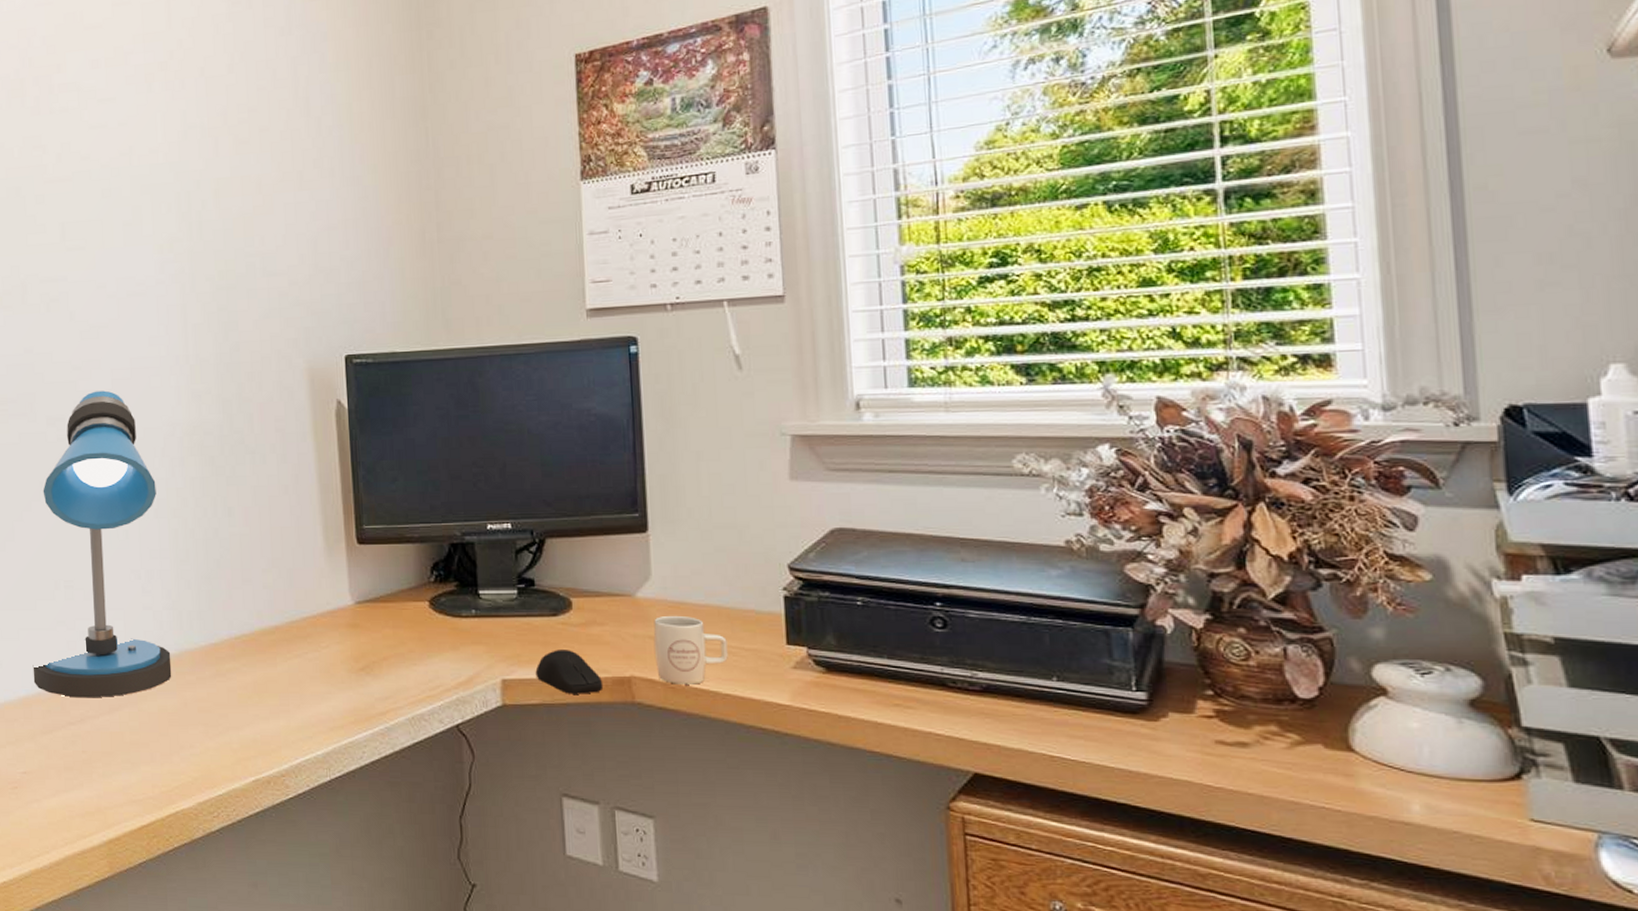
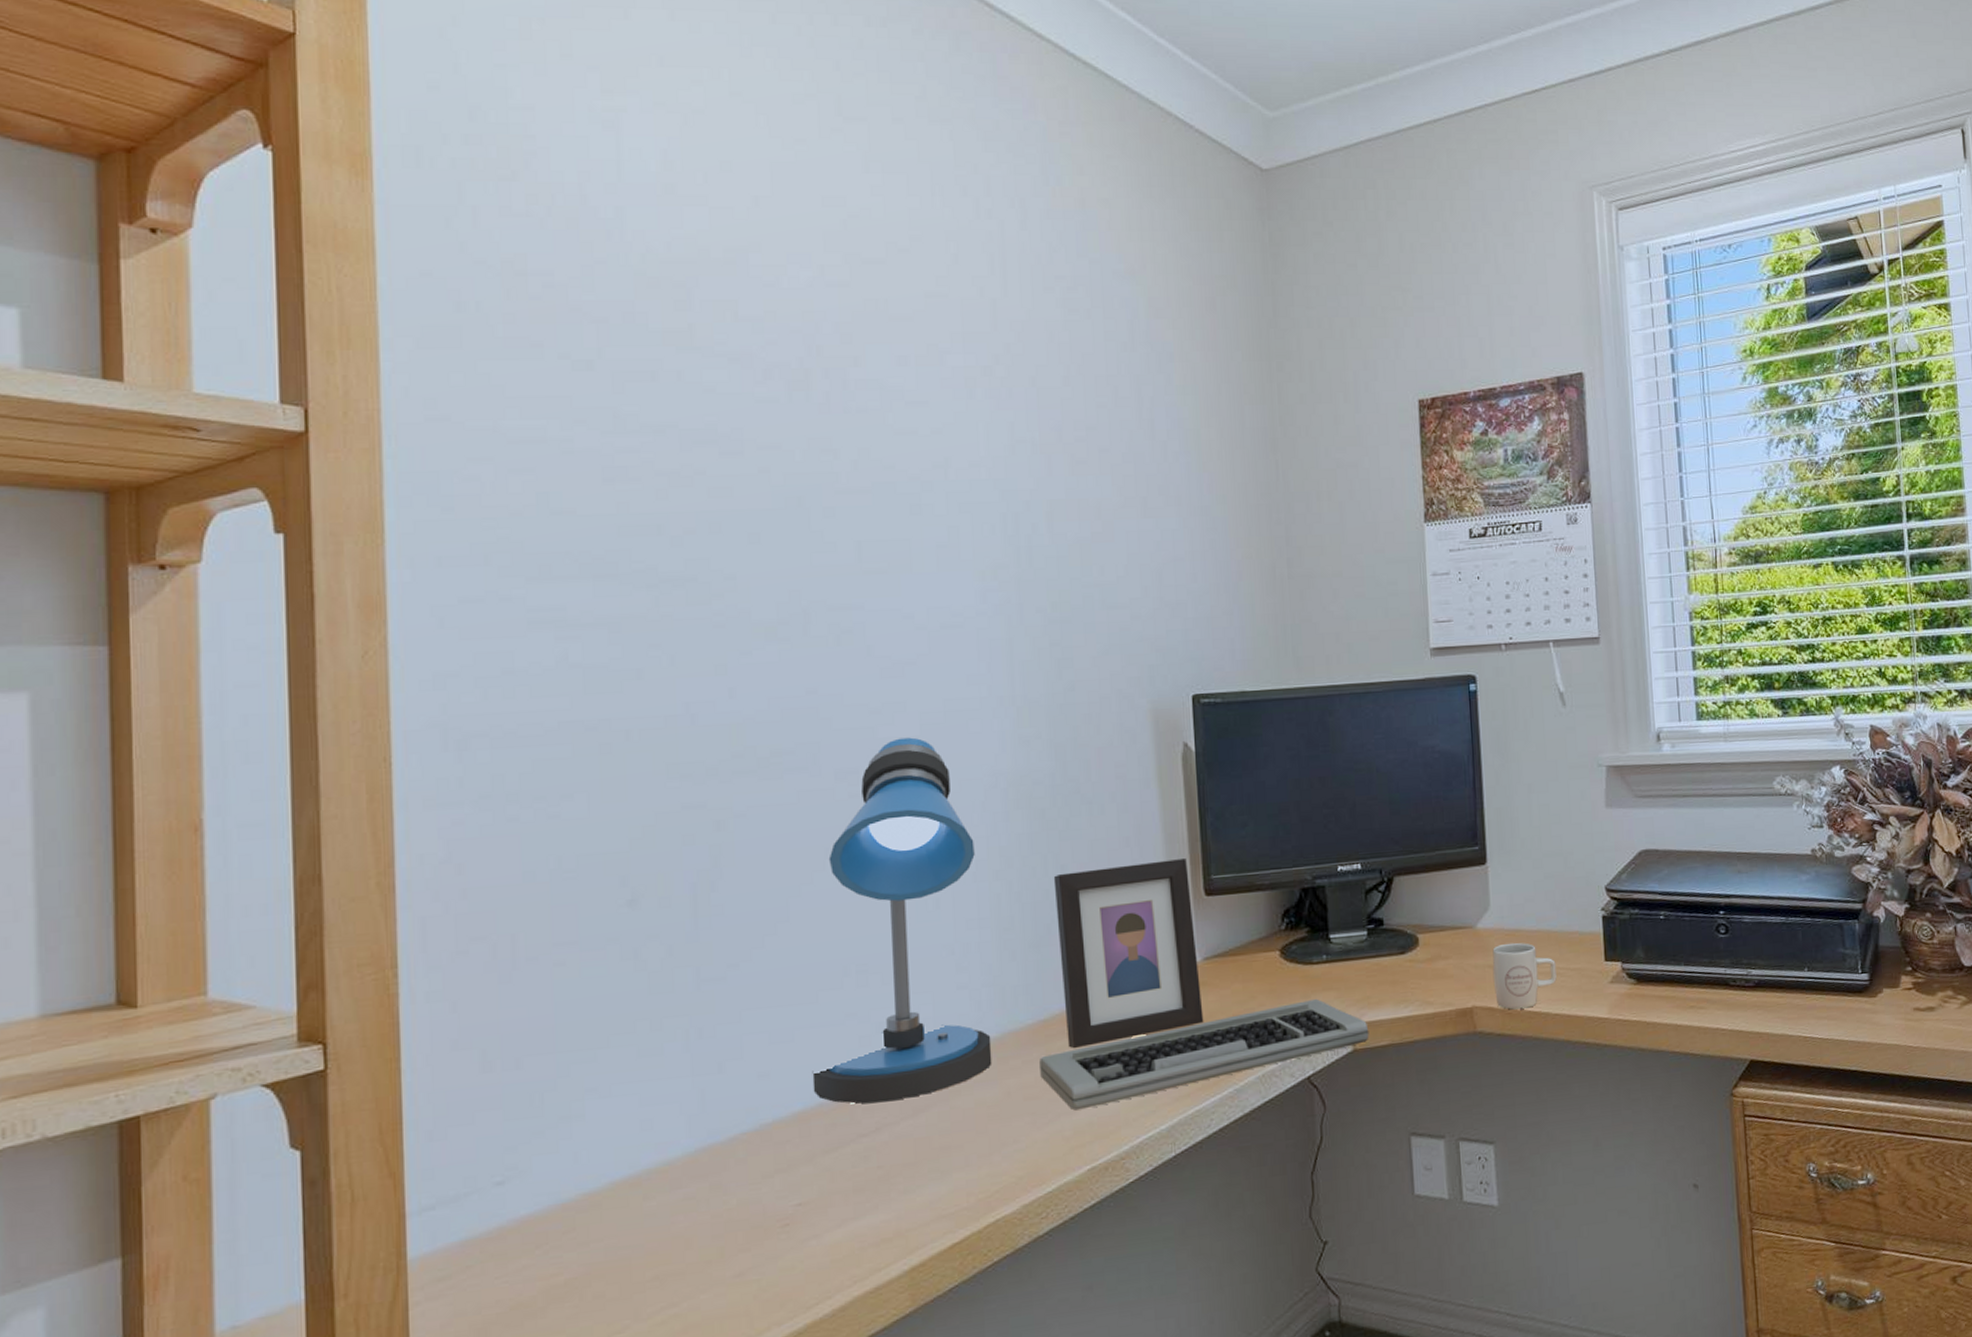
computer keyboard: none [211,650,519,727] -> present [1039,998,1369,1111]
picture frame: none [222,508,356,672] -> present [1053,859,1204,1049]
computer mouse: present [535,650,604,694] -> none [1384,986,1448,1031]

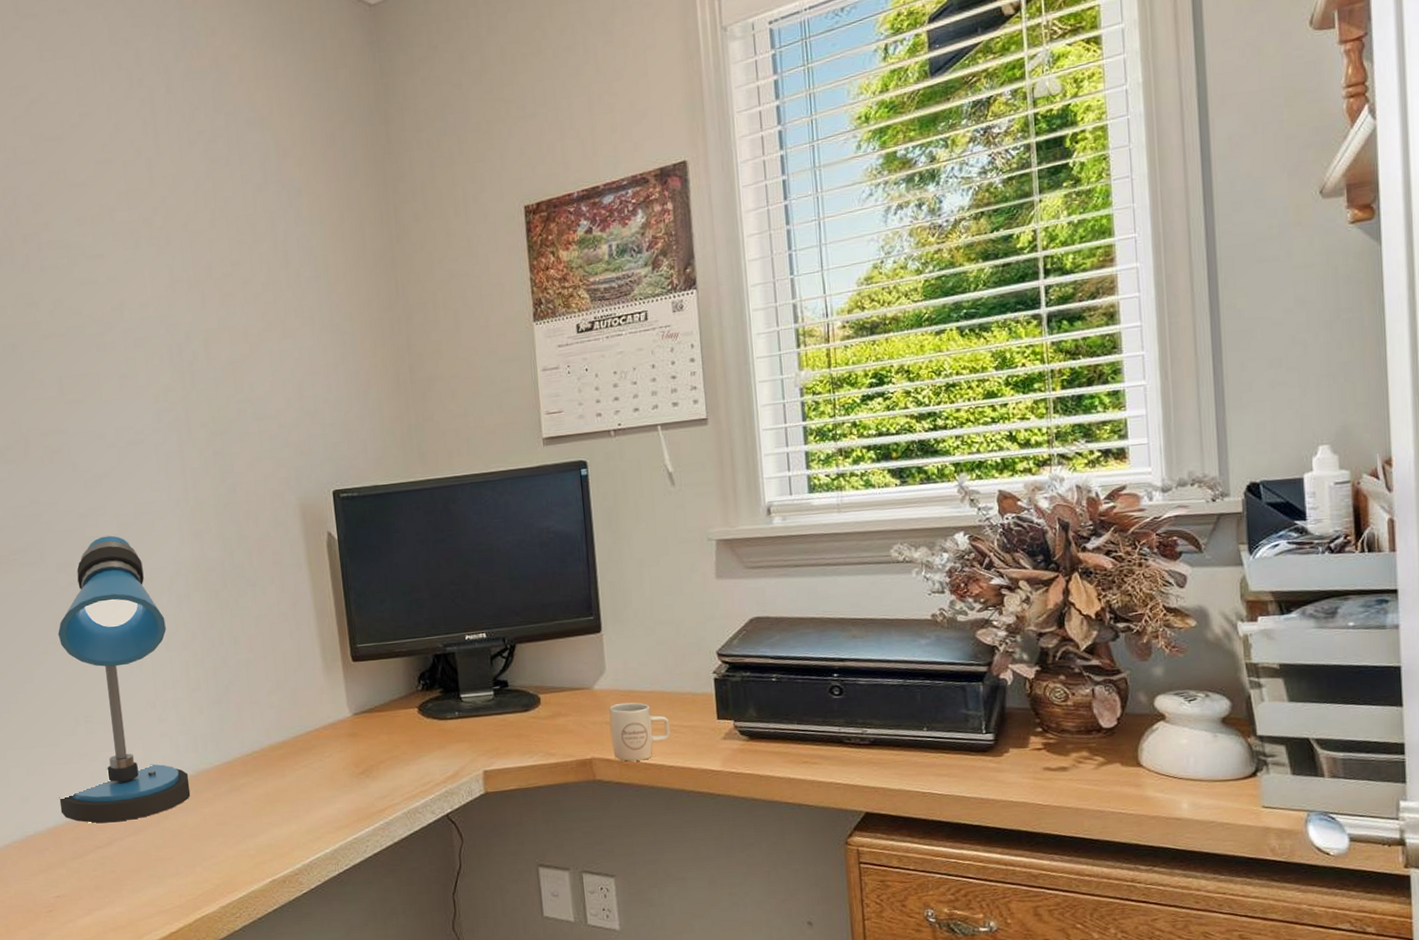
computer keyboard: present [1039,998,1369,1111] -> none [227,748,499,835]
picture frame: present [1053,859,1204,1049] -> none [228,630,357,786]

